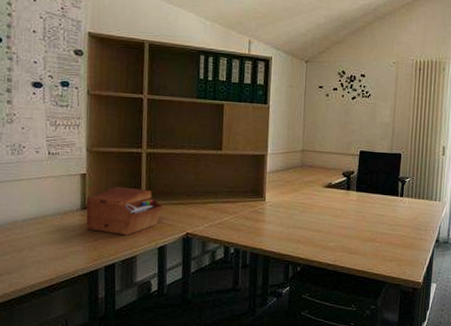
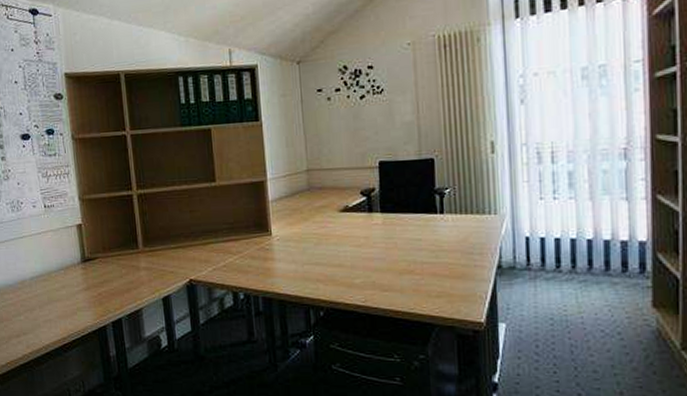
sewing box: present [86,186,163,236] -> none [85,234,162,287]

